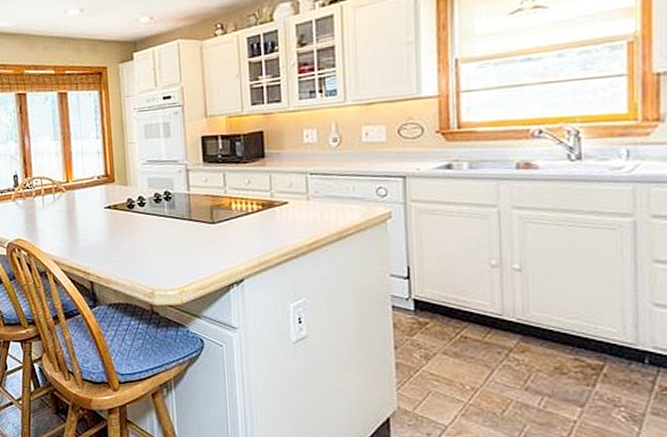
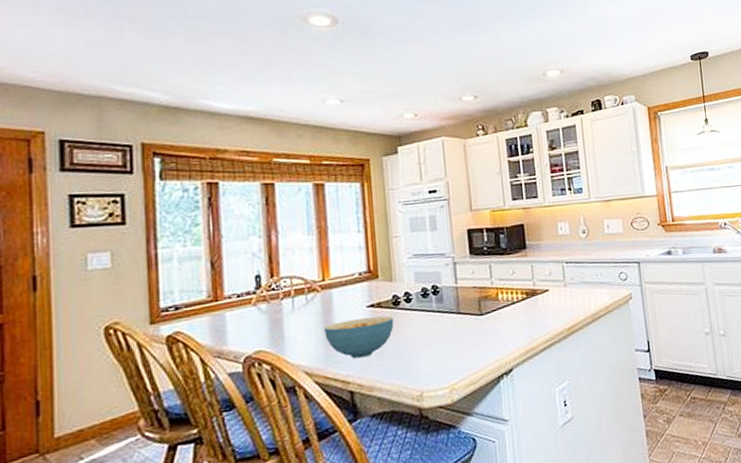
cereal bowl: none [69,217,129,254] -> present [324,316,394,359]

